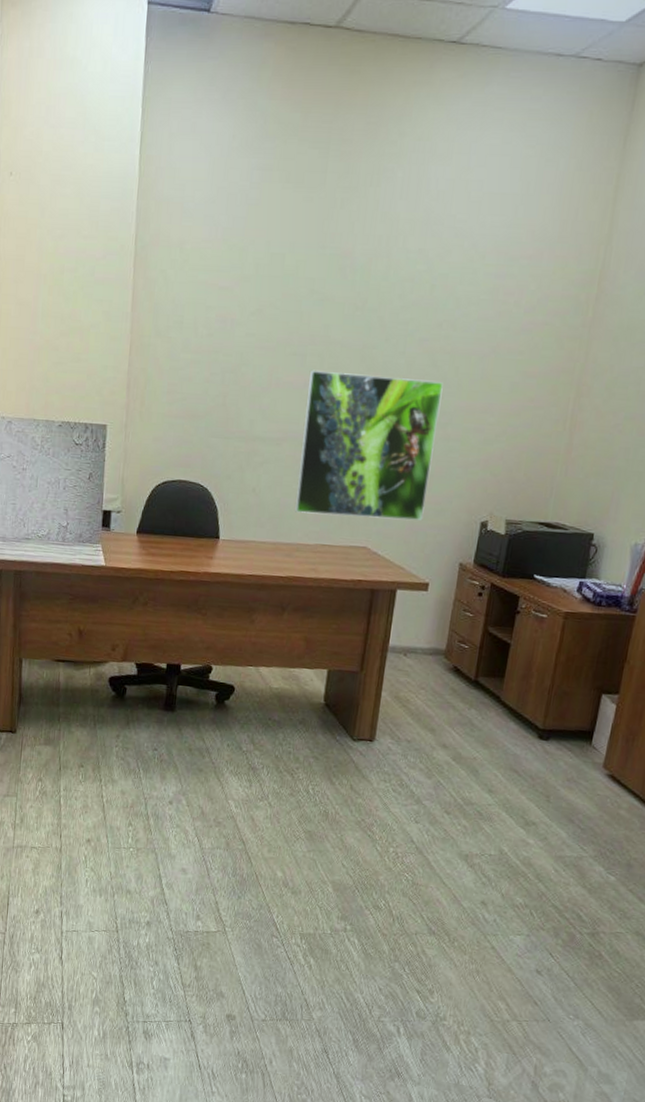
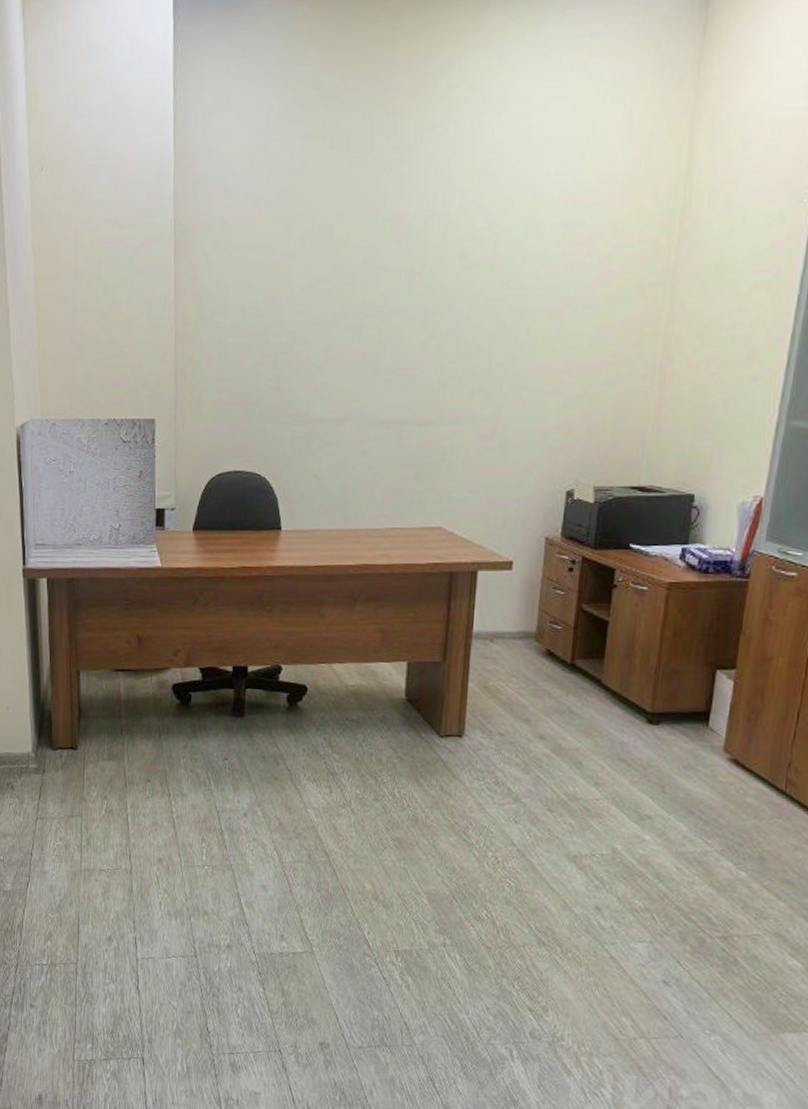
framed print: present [294,370,443,521] -> none [360,343,514,496]

